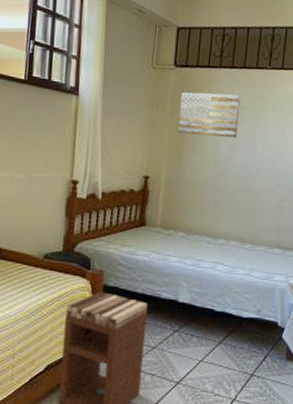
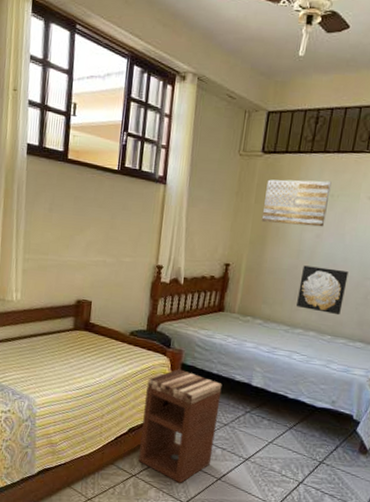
wall art: none [217,176,262,223] -> present [297,265,349,315]

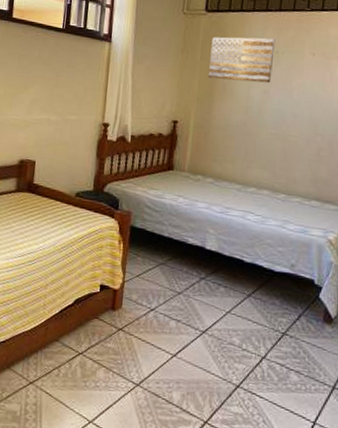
nightstand: present [138,369,222,483] -> none [86,232,174,361]
wall art: present [297,265,349,315] -> none [248,122,299,173]

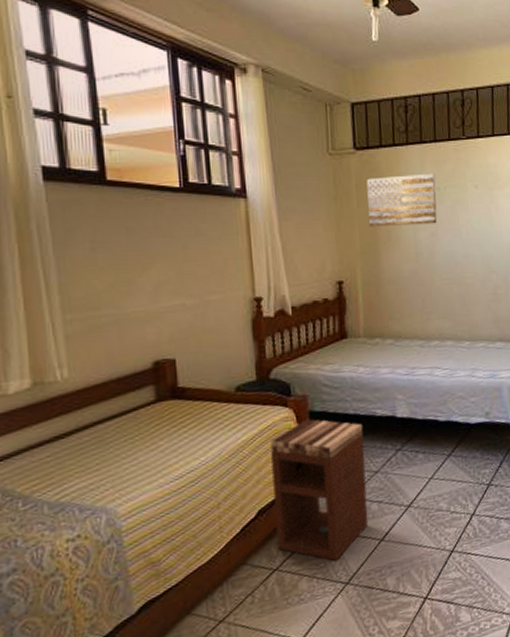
nightstand: none [86,232,174,361] -> present [270,419,369,561]

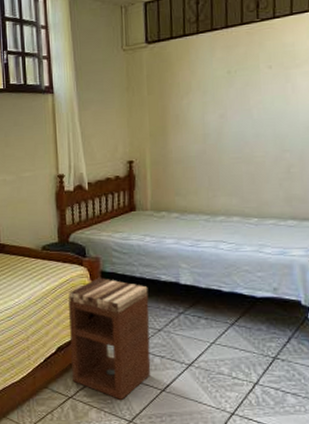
wall art: present [366,173,438,228] -> none [157,58,227,113]

